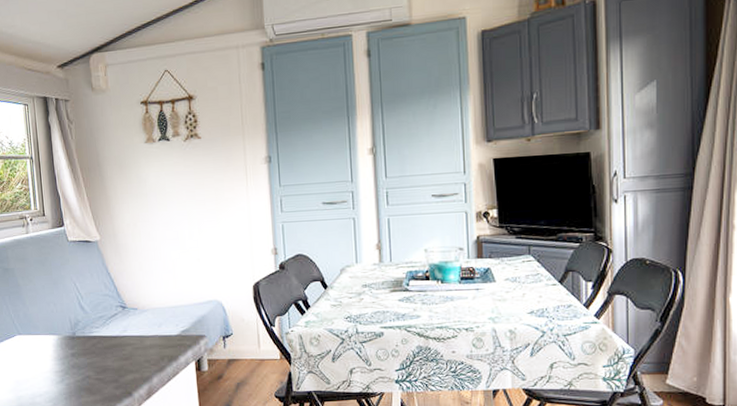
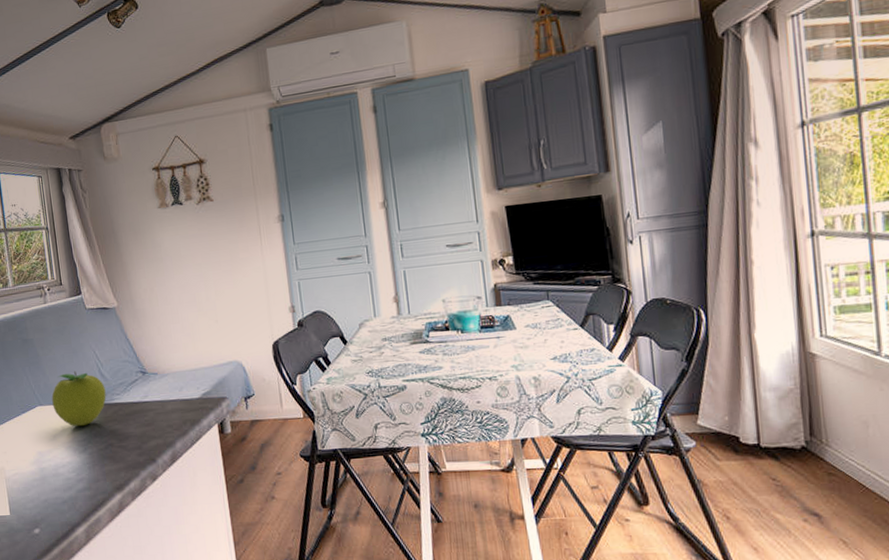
fruit: none [31,302,85,358] -> present [52,371,106,427]

